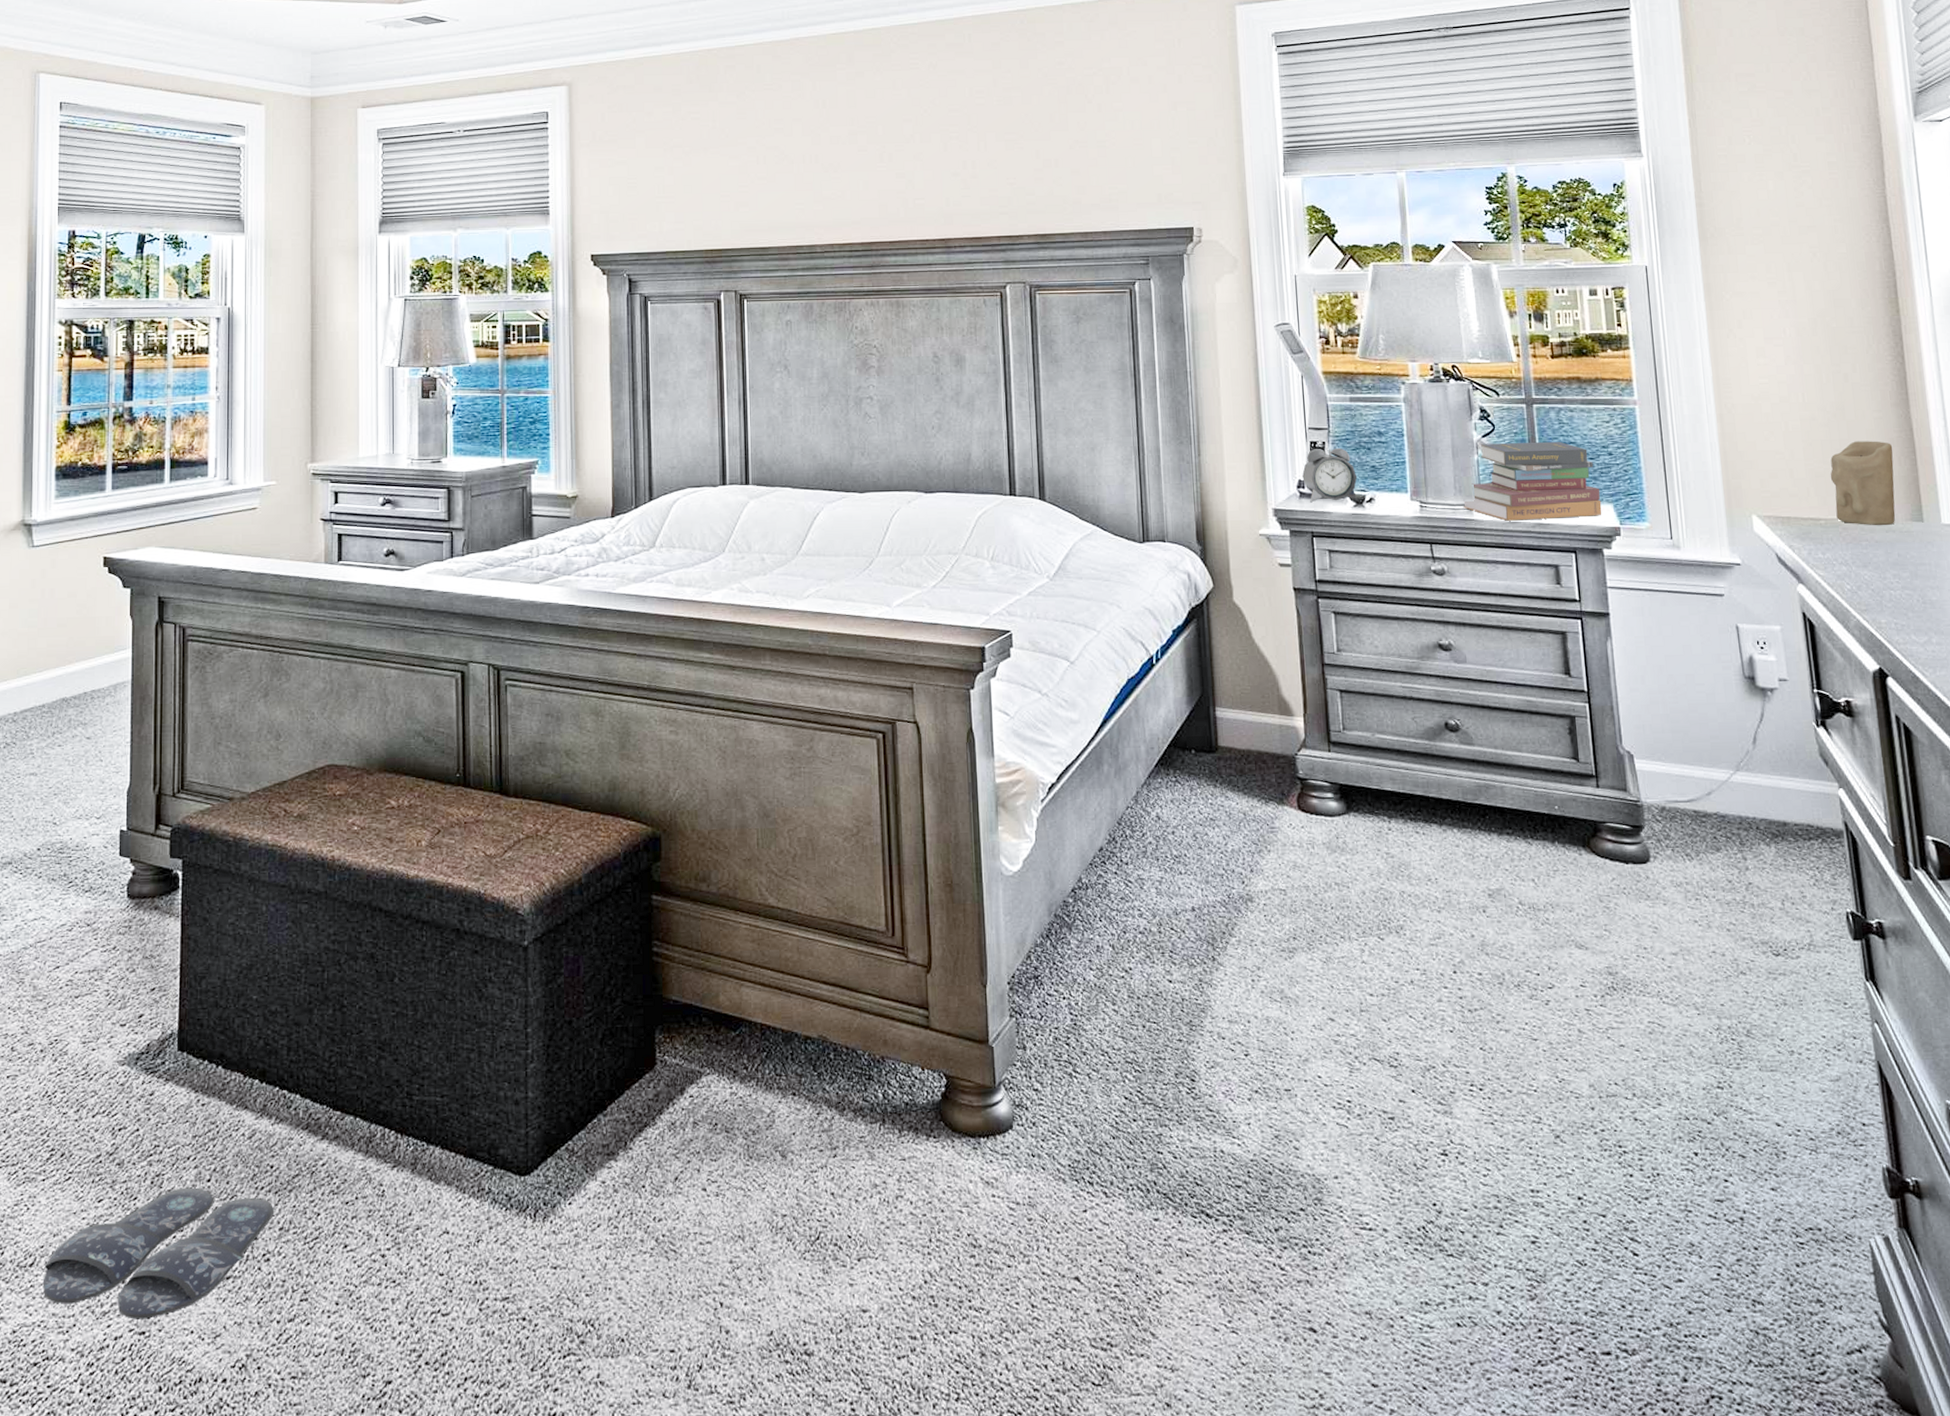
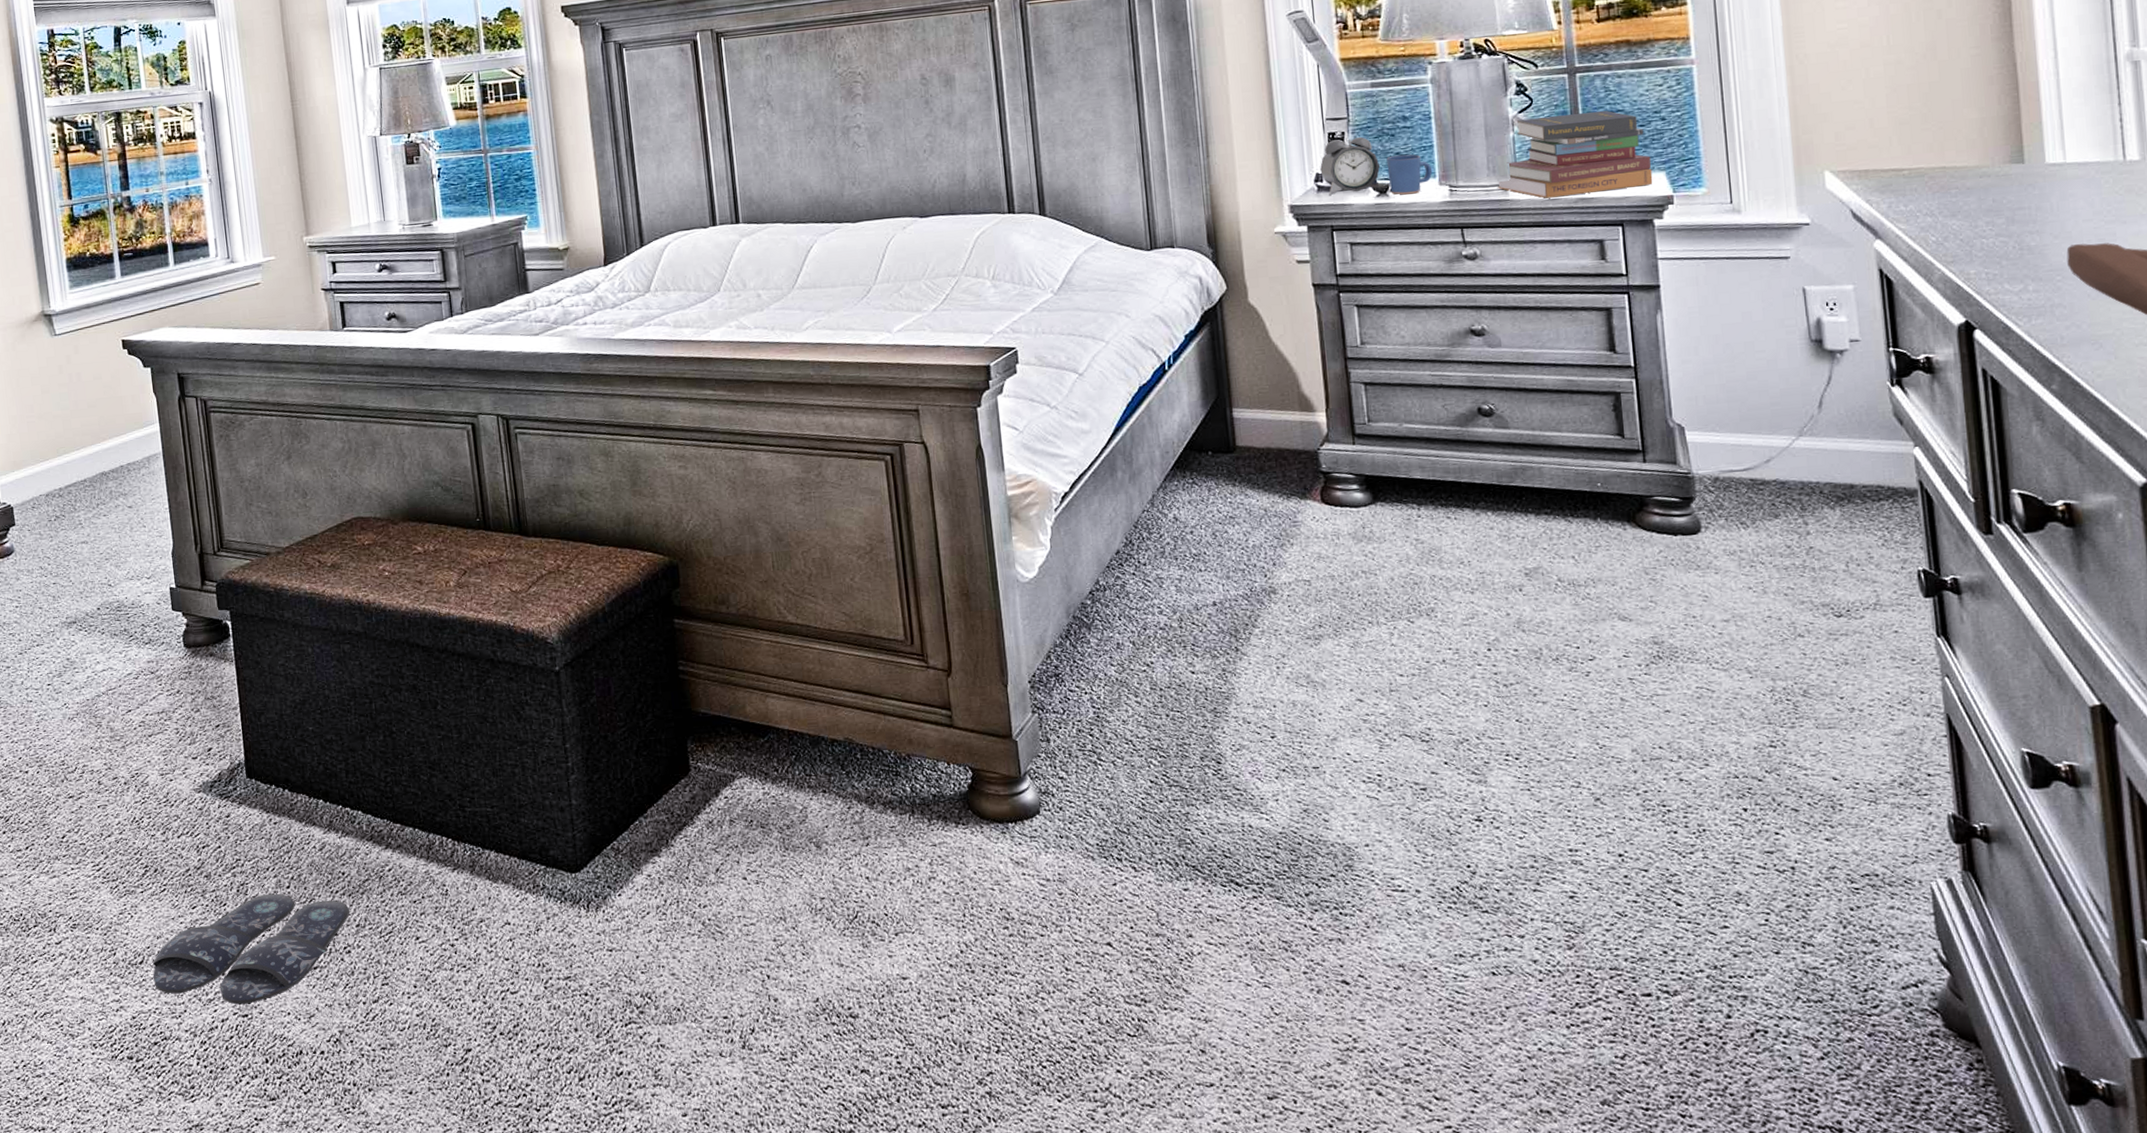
mug: none [1363,468,1404,507] -> present [1386,154,1432,195]
candle: present [1830,441,1896,526] -> none [1916,80,1992,172]

